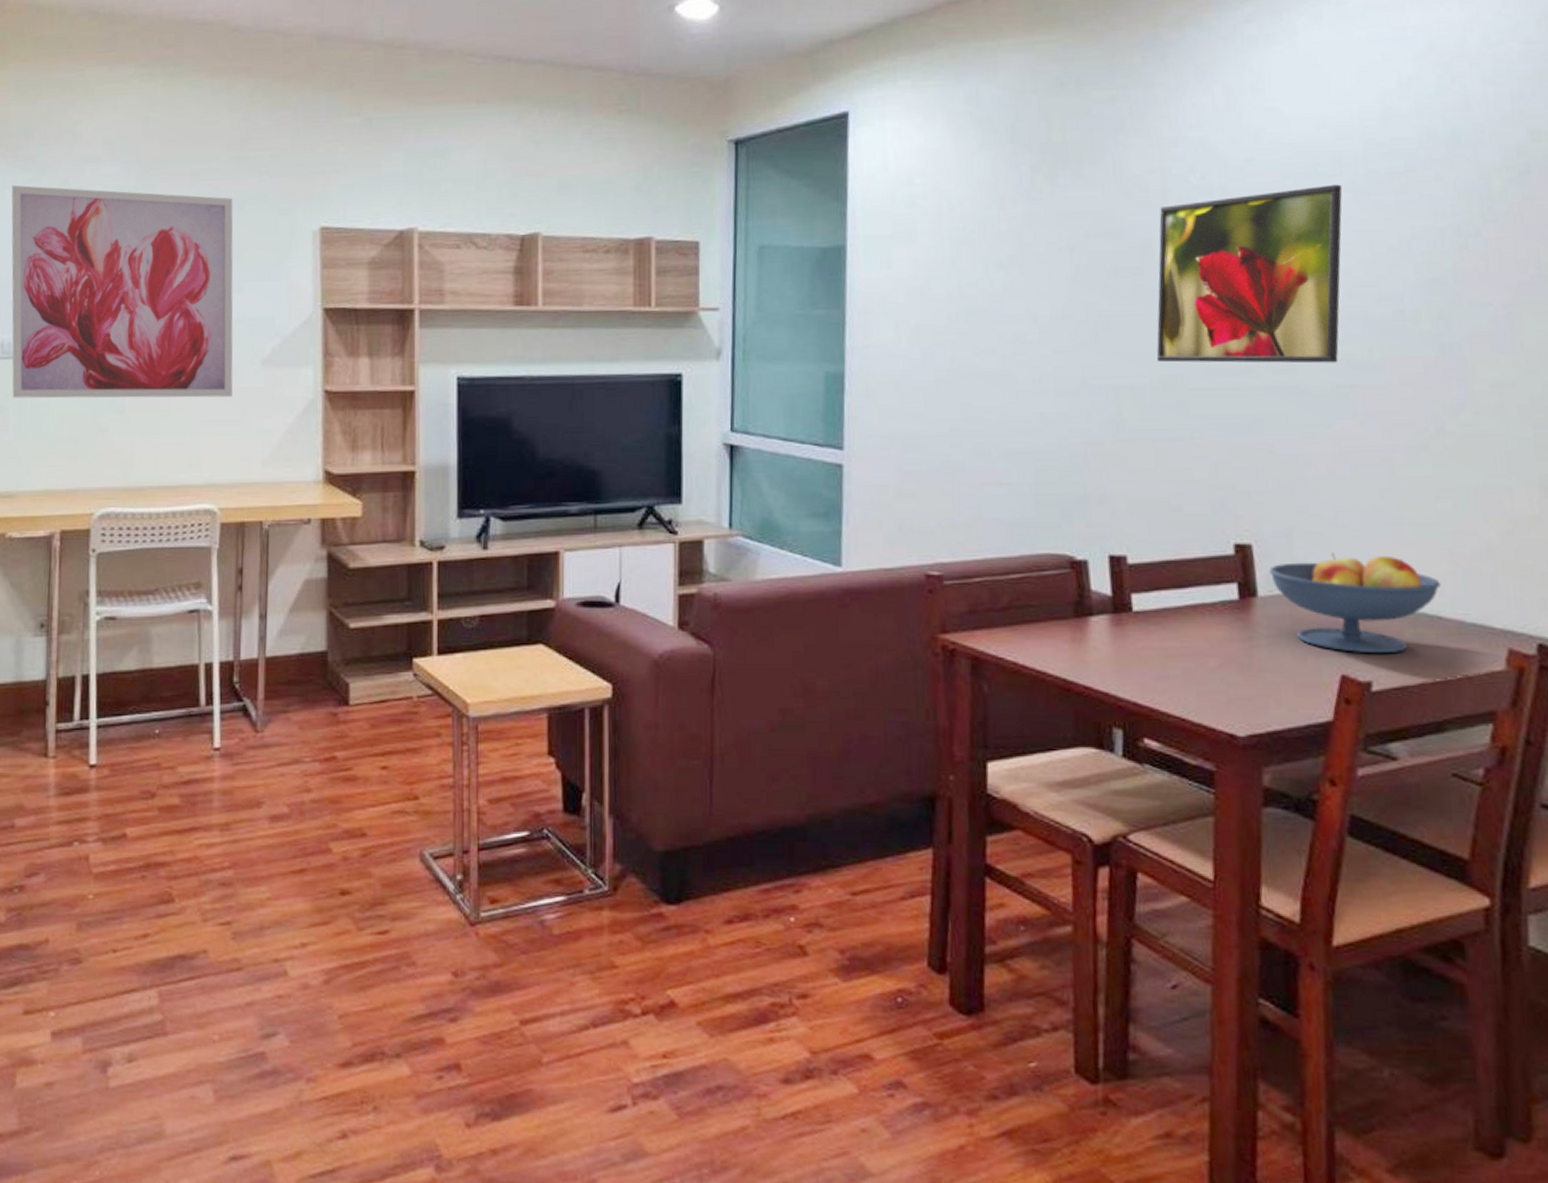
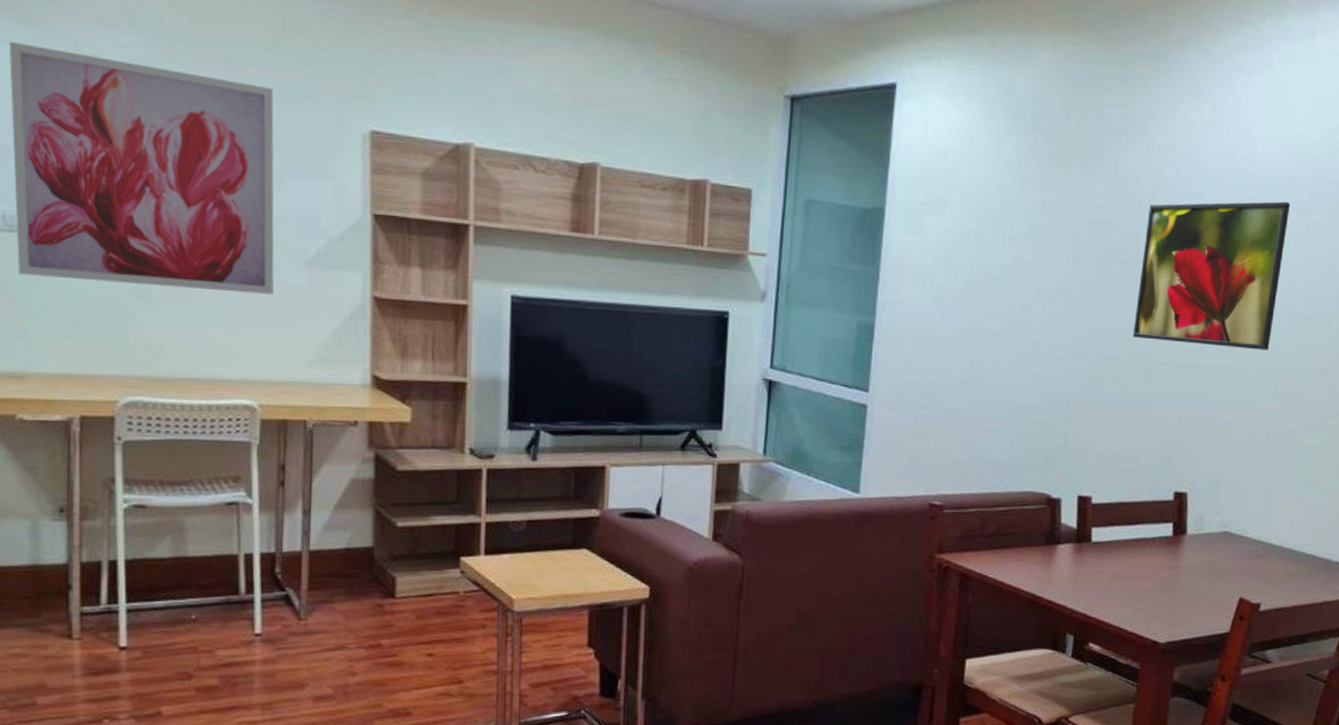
fruit bowl: present [1269,553,1441,654] -> none [1197,503,1318,583]

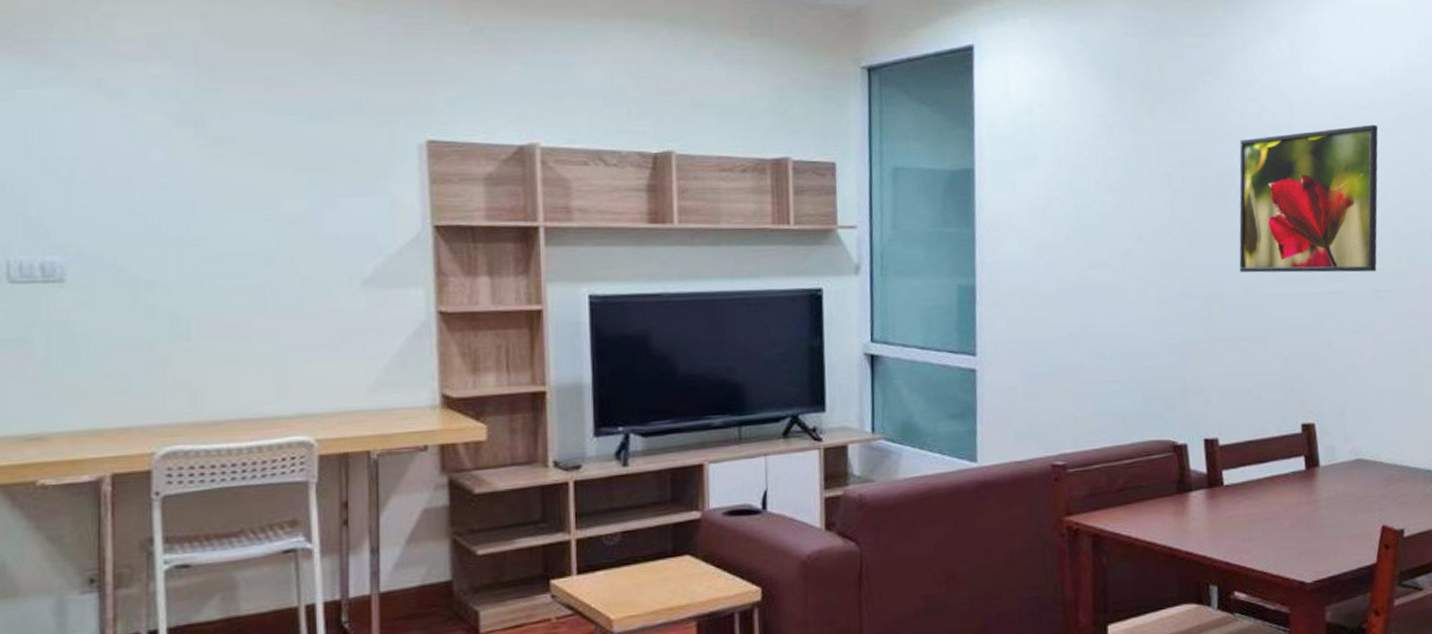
wall art: present [8,41,274,295] -> none [24,83,328,328]

